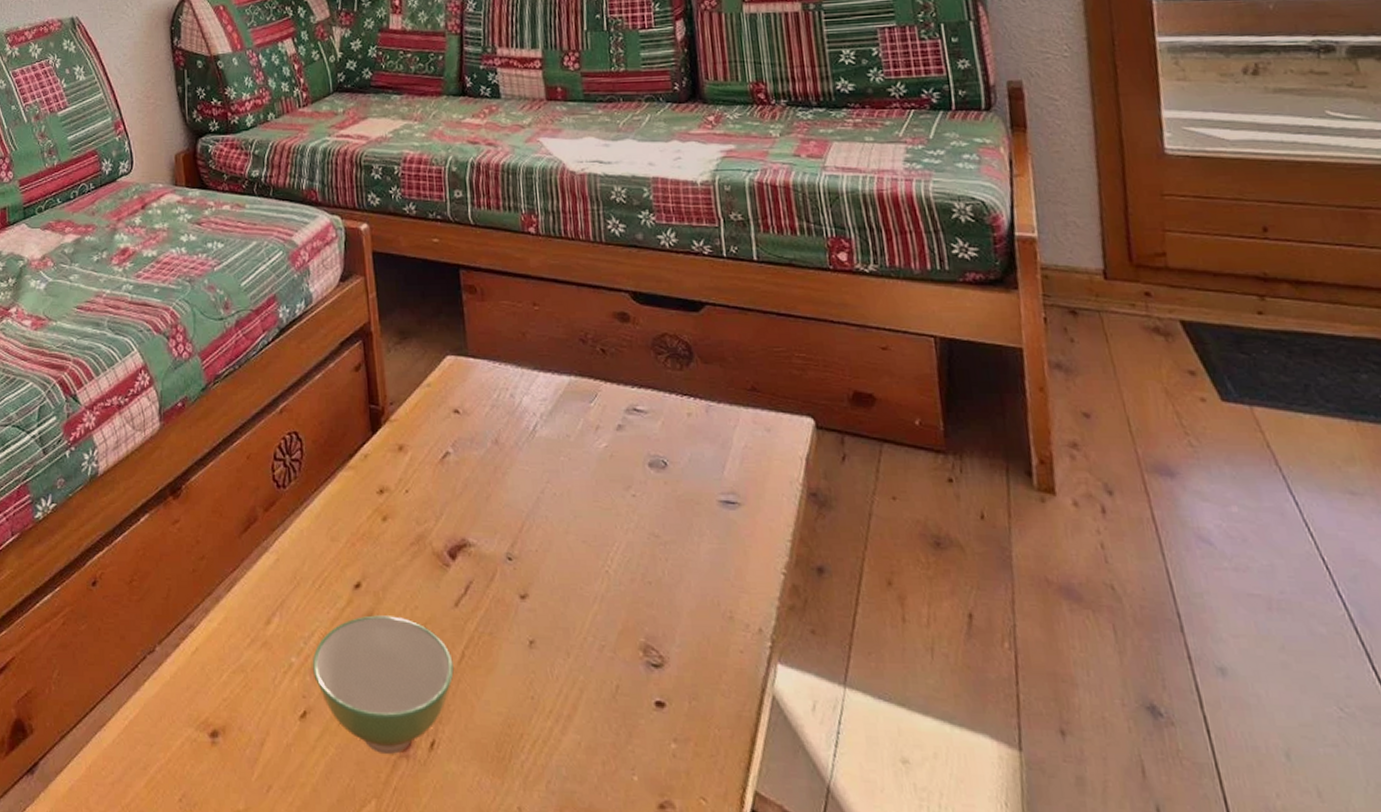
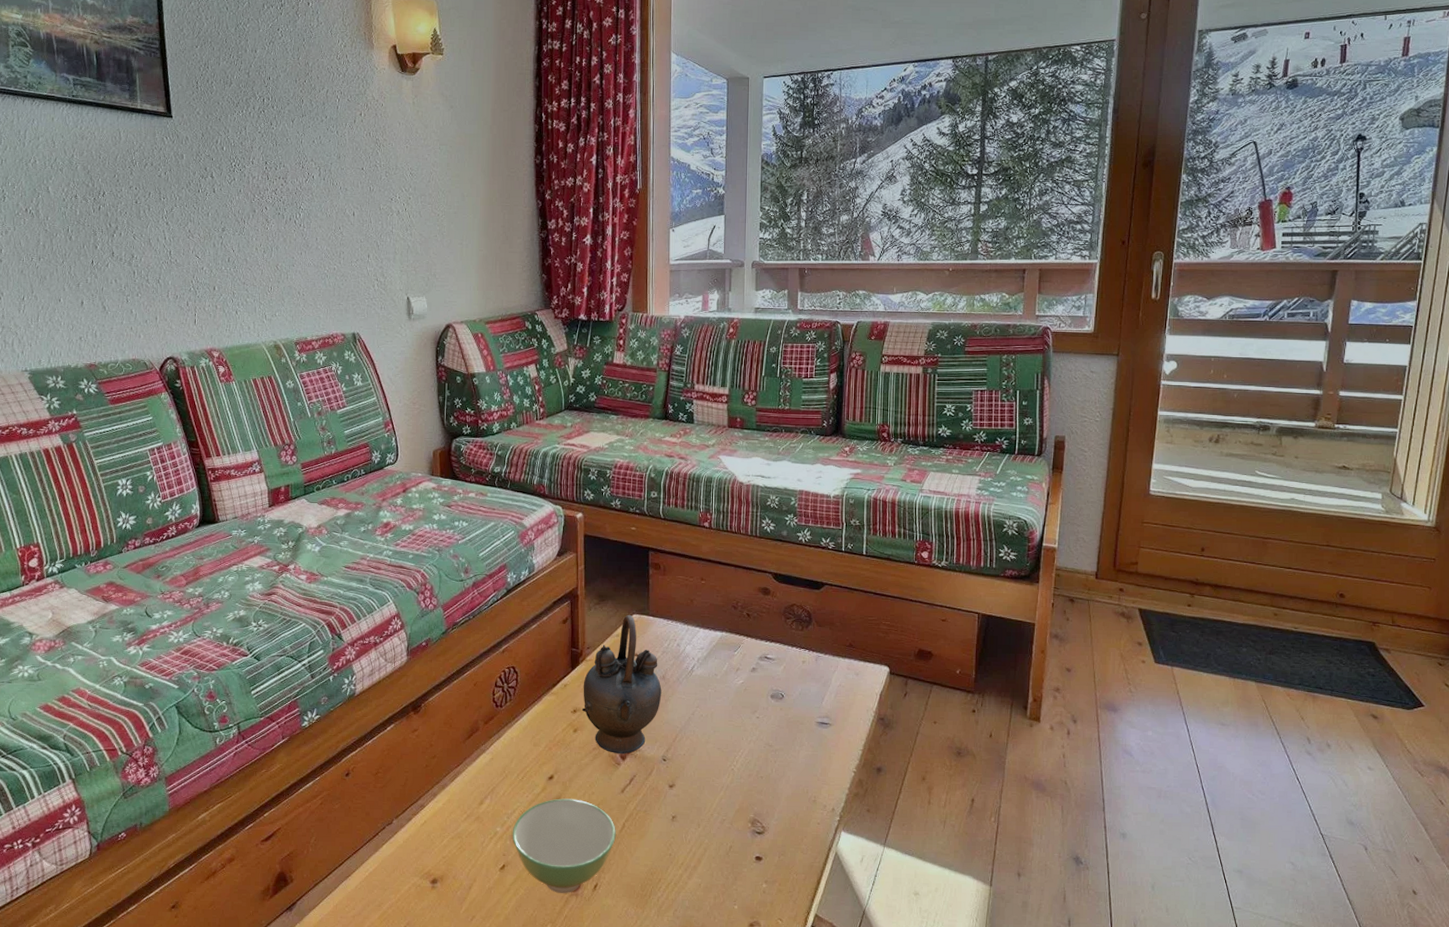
teapot: none [389,357,497,550] -> present [581,615,662,754]

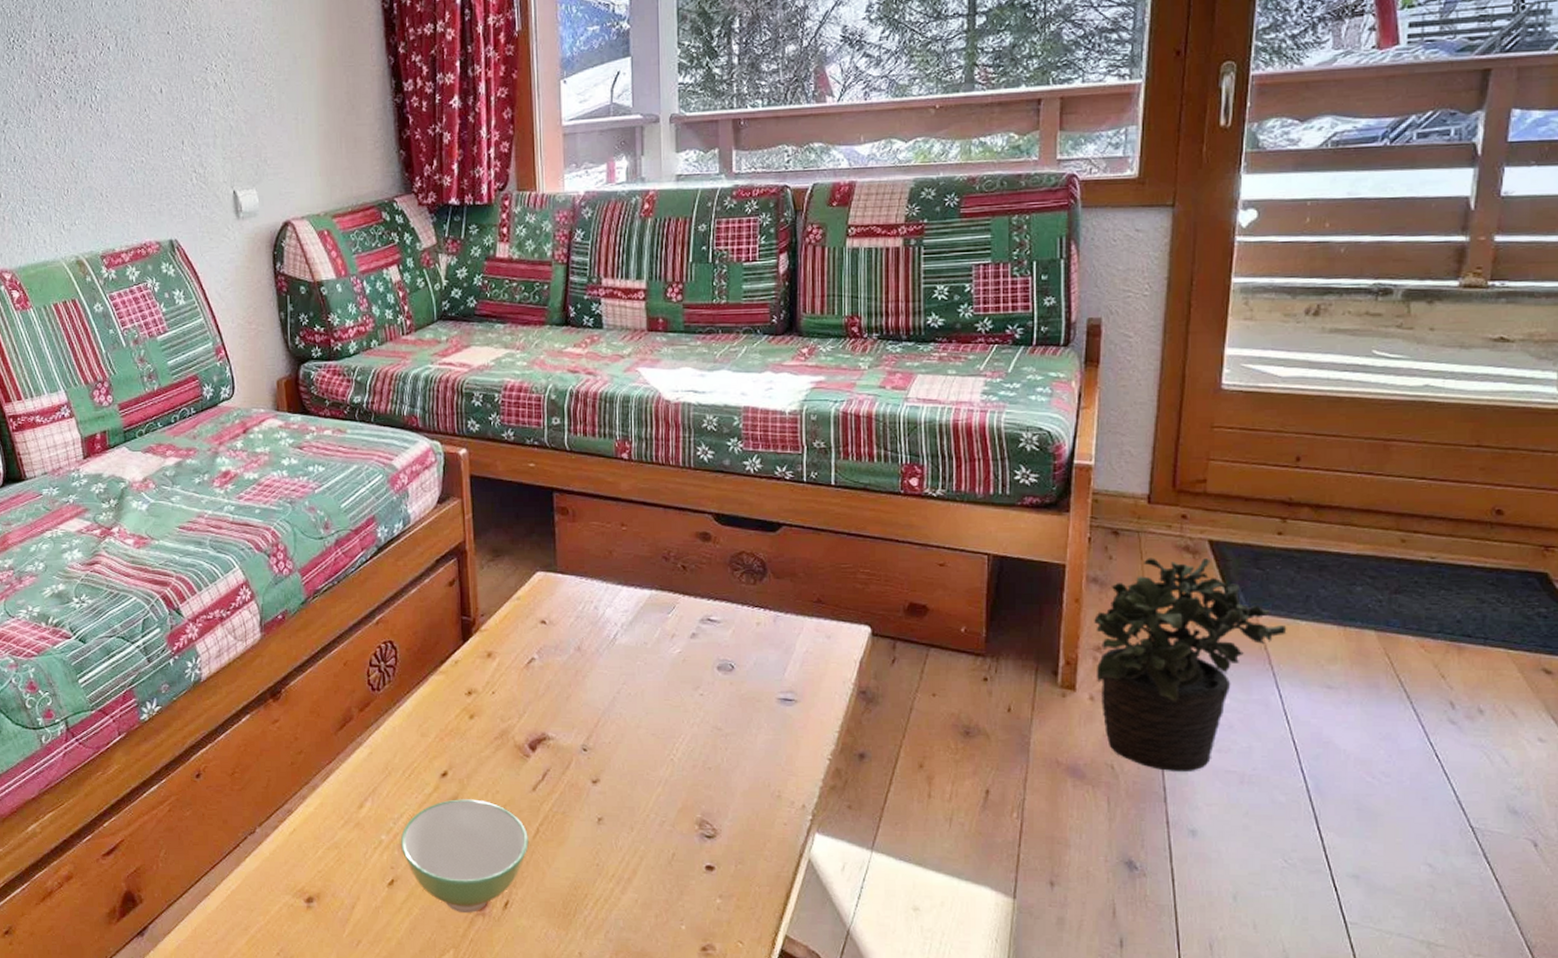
teapot: present [581,615,662,754] -> none [478,573,578,743]
potted plant: none [1055,620,1193,787] -> present [1094,558,1287,771]

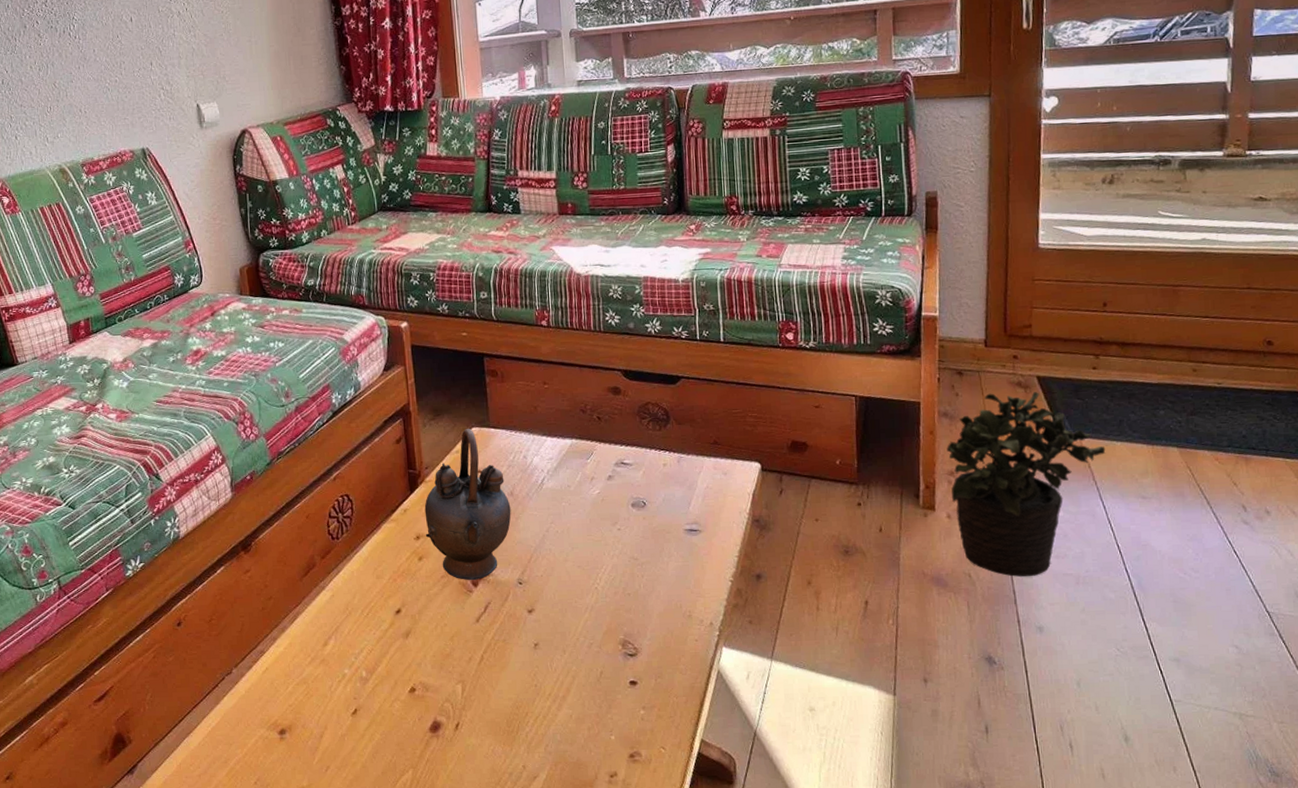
bowl: present [400,799,529,914] -> none [361,632,475,736]
teapot: none [478,573,578,743] -> present [424,429,511,580]

